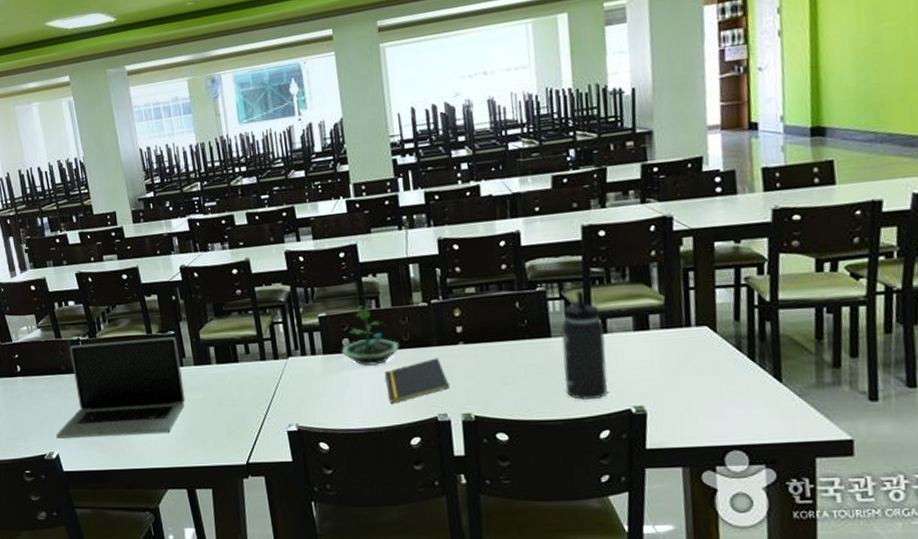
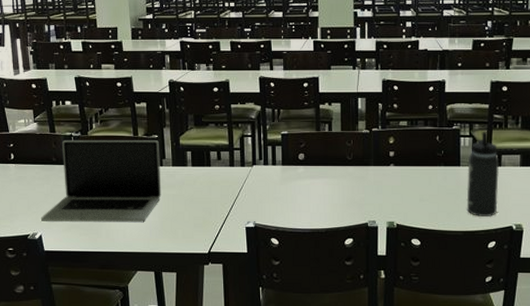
terrarium: present [342,305,399,366] -> none [297,128,344,177]
notepad: present [385,358,449,404] -> none [330,175,379,210]

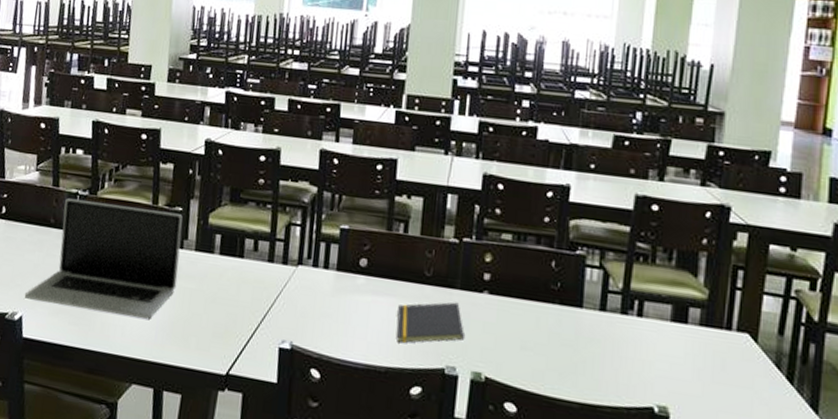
notepad: none [330,175,379,210] -> present [396,302,464,344]
thermos bottle: present [466,132,499,218] -> none [587,264,640,390]

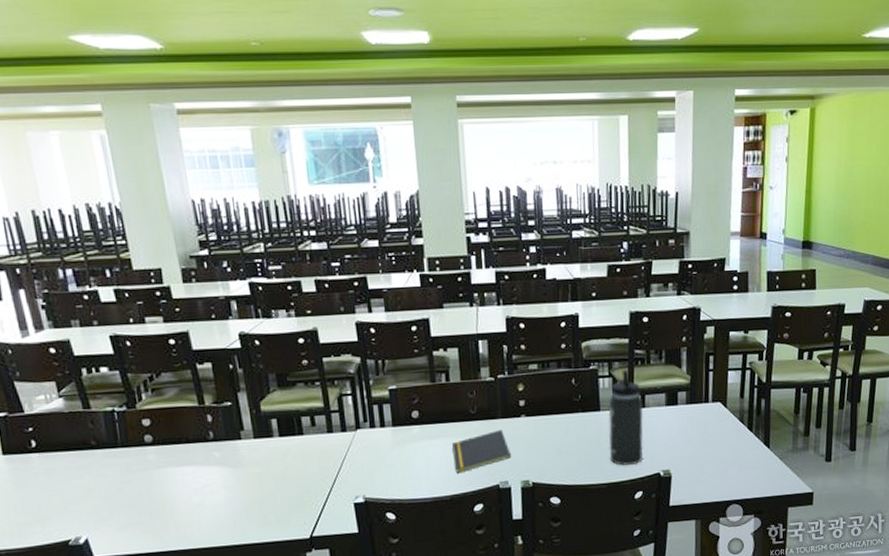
laptop: present [25,198,183,319] -> none [85,408,244,522]
thermos bottle: none [587,264,640,390] -> present [608,370,643,466]

